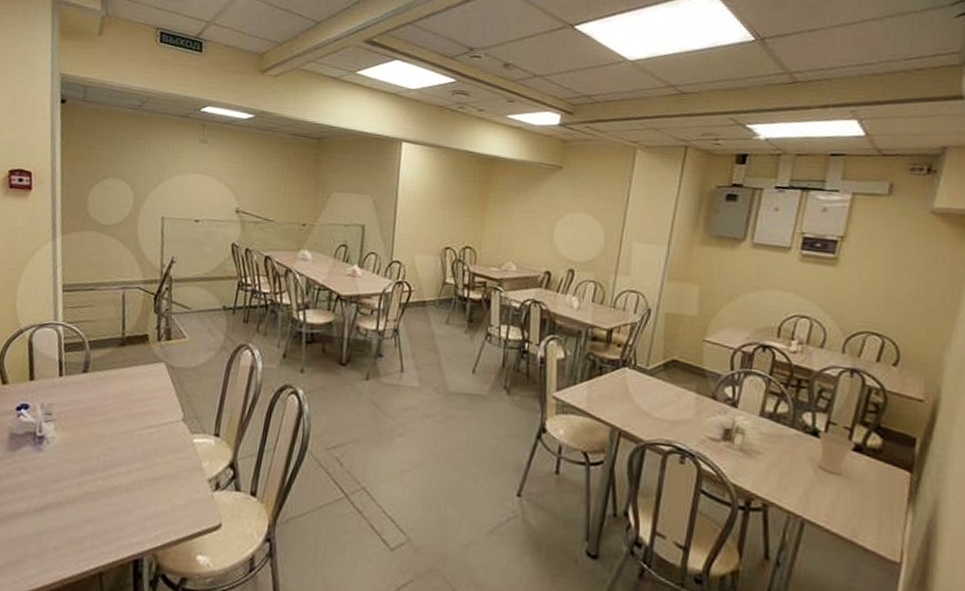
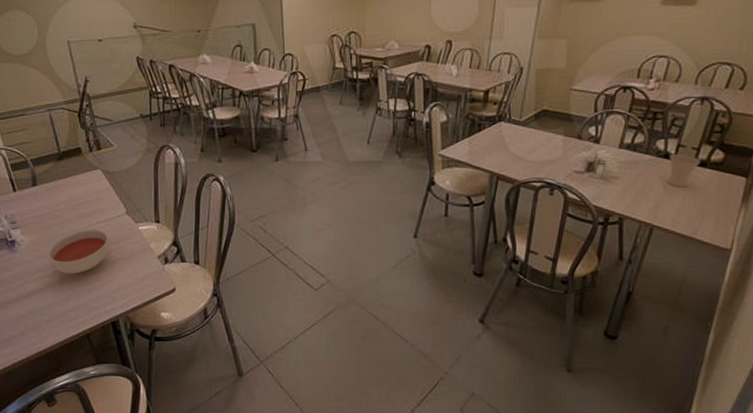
bowl: none [78,433,156,490] -> present [48,229,109,274]

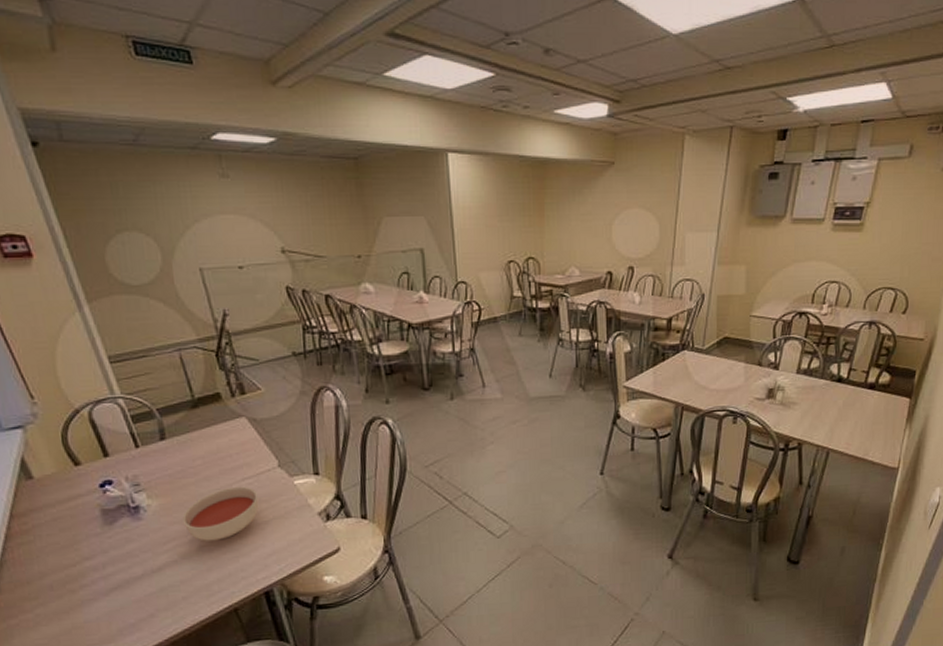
cup: present [668,153,701,187] -> none [841,377,870,410]

